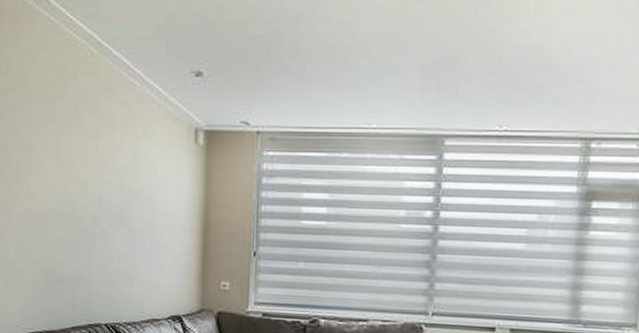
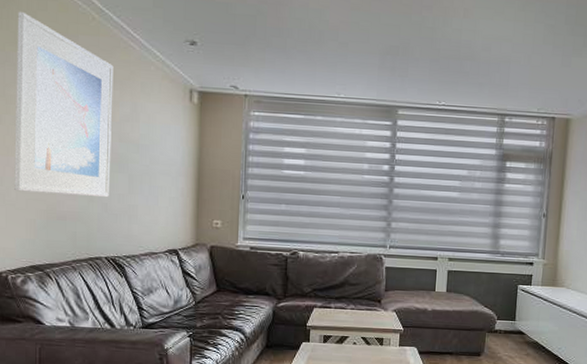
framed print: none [14,53,113,257] -> present [14,11,114,198]

